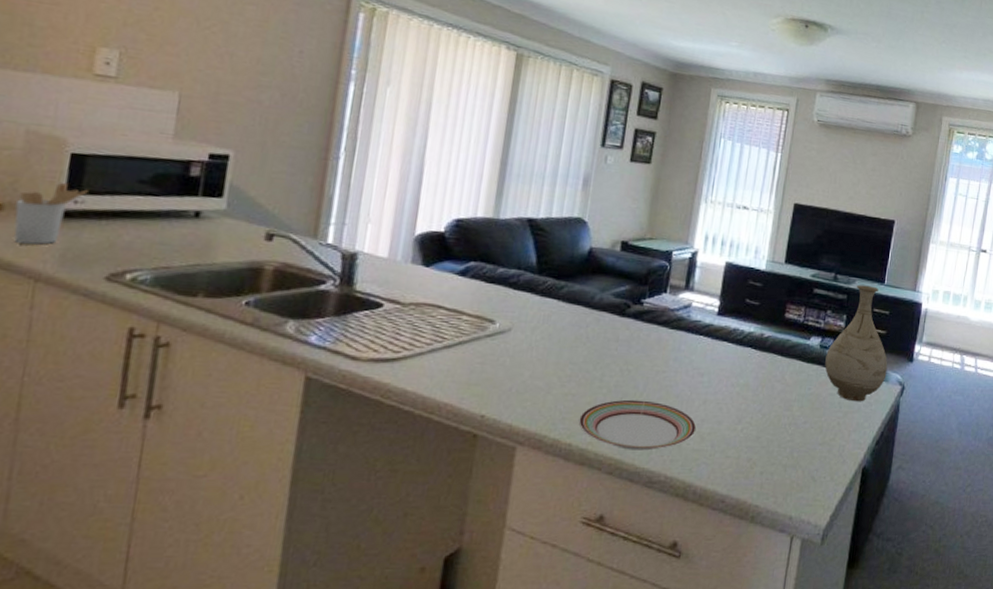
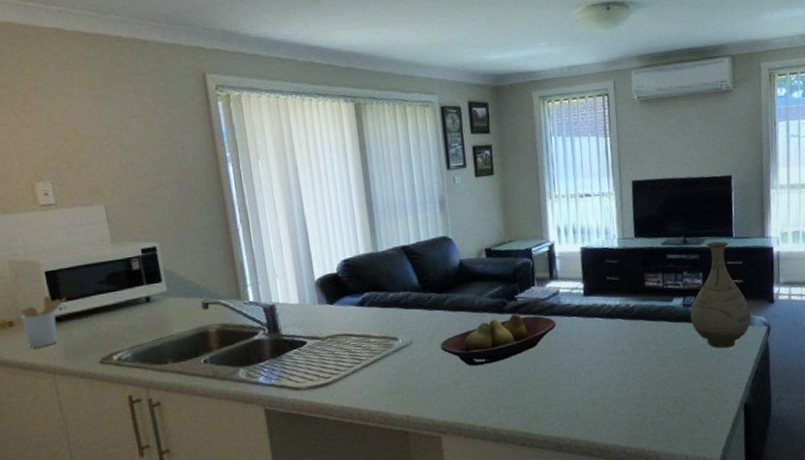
fruit bowl: none [542,318,681,372] -> present [440,313,557,367]
plate: present [579,399,697,451] -> none [486,380,588,423]

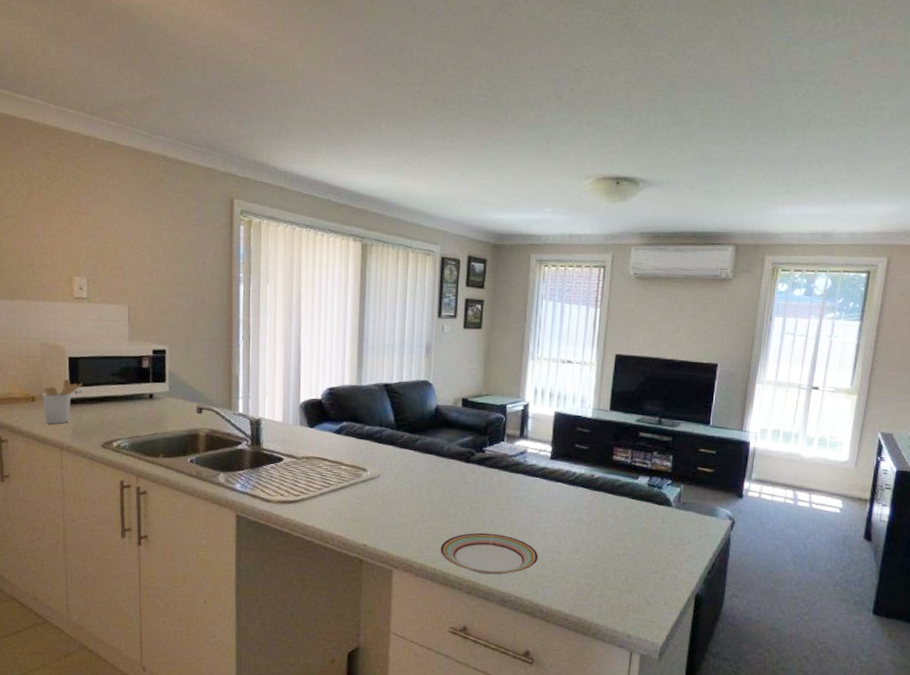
fruit bowl: present [440,313,557,367] -> none [405,464,520,510]
plate: none [486,380,588,423] -> present [440,532,539,575]
vase: present [690,241,751,348] -> none [654,427,717,535]

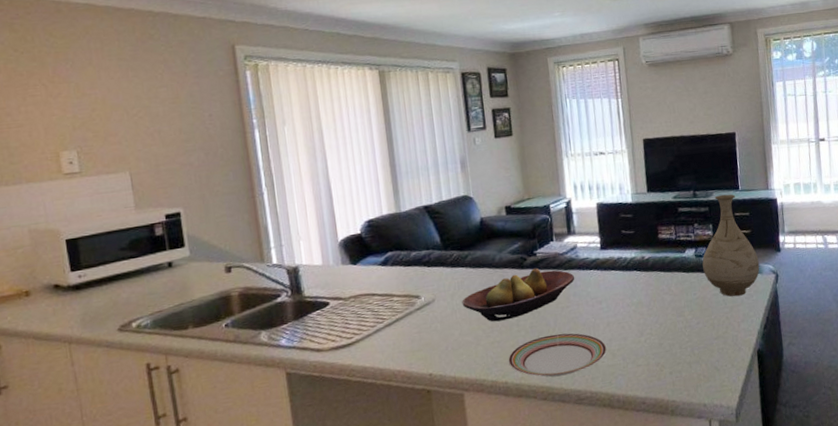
utensil holder: present [43,378,83,424] -> none [38,263,87,318]
fruit bowl: none [405,464,520,510] -> present [462,268,575,322]
vase: none [654,427,717,535] -> present [702,194,760,297]

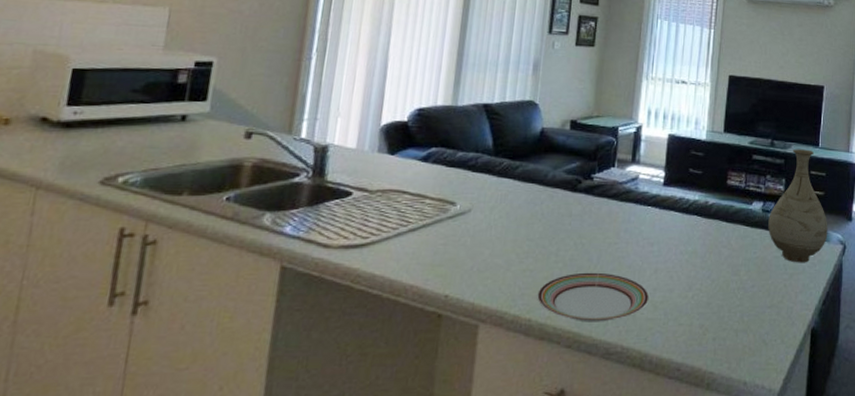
fruit bowl: present [462,268,575,322] -> none [500,193,630,247]

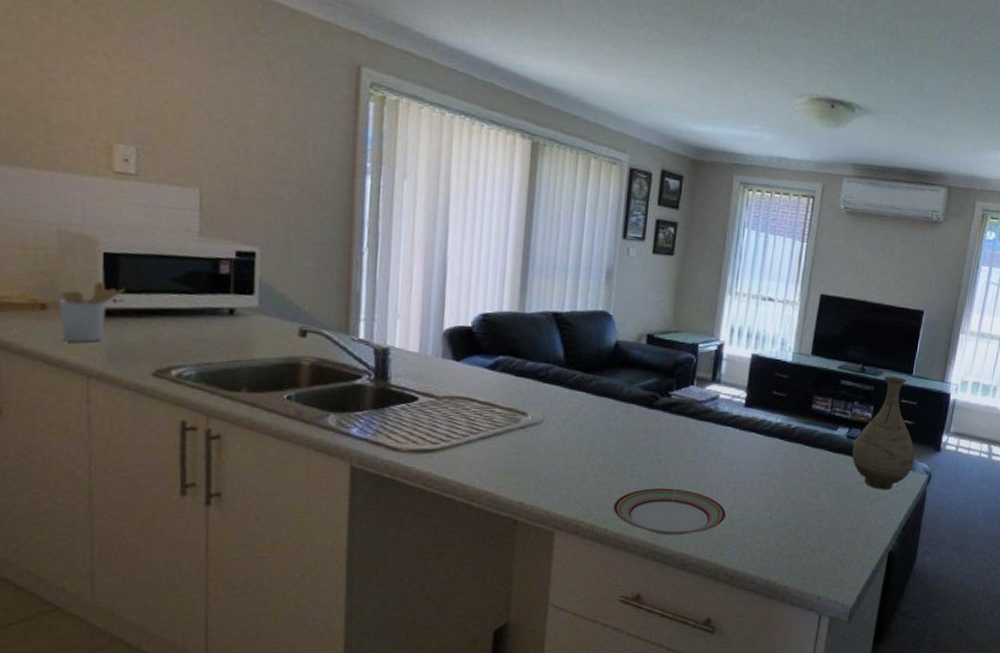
utensil holder: none [19,95,87,154] -> present [59,281,125,343]

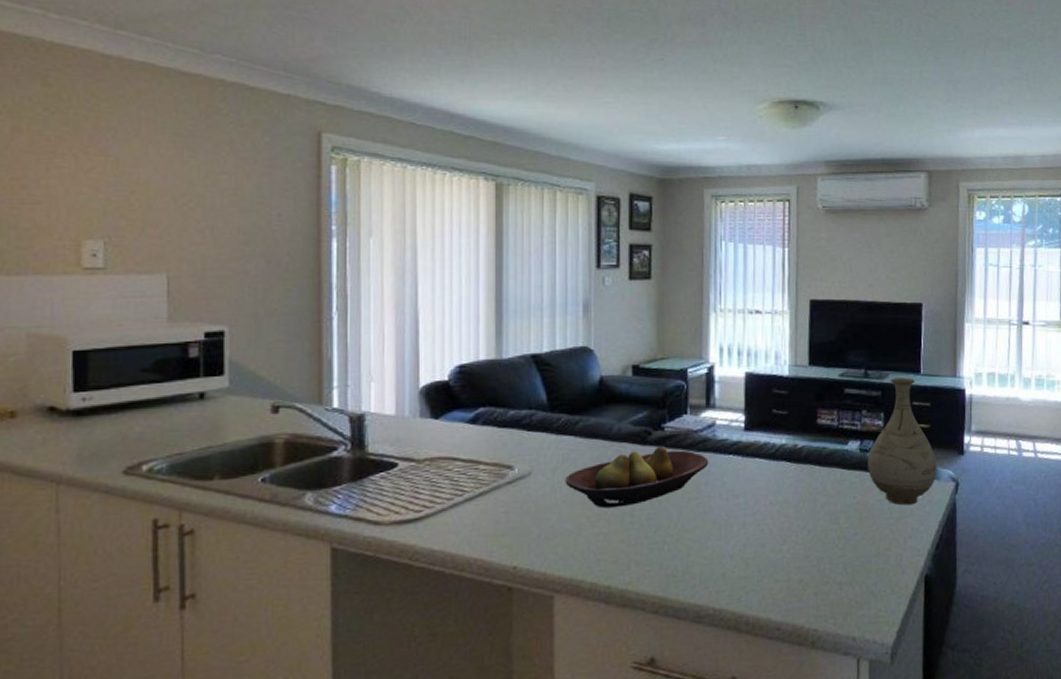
utensil holder: present [59,281,125,343] -> none [28,381,94,448]
fruit bowl: none [574,410,709,462] -> present [565,445,709,509]
plate: present [613,487,727,536] -> none [615,531,740,586]

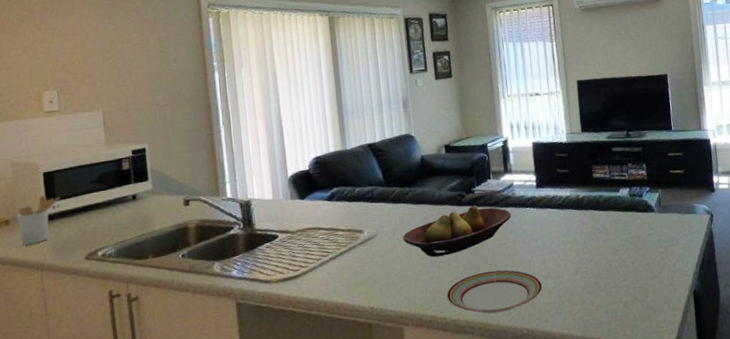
utensil holder: none [28,381,94,448] -> present [17,194,60,245]
plate: none [615,531,740,586] -> present [446,269,543,314]
vase: present [868,377,937,506] -> none [636,134,694,237]

